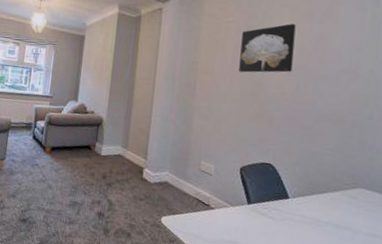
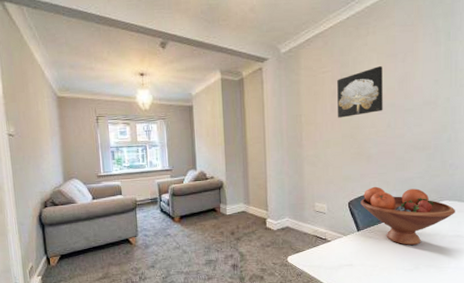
fruit bowl: none [255,155,373,236] -> present [360,186,455,246]

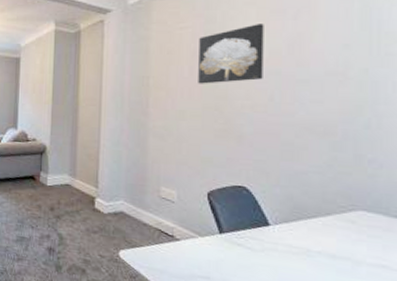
fruit bowl: present [360,186,455,246] -> none [225,176,378,268]

